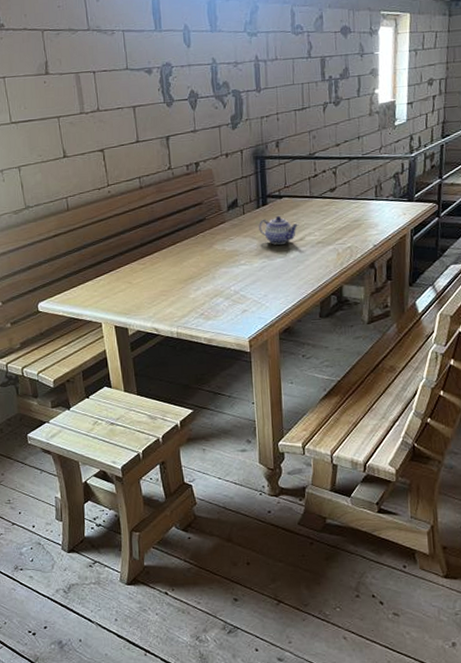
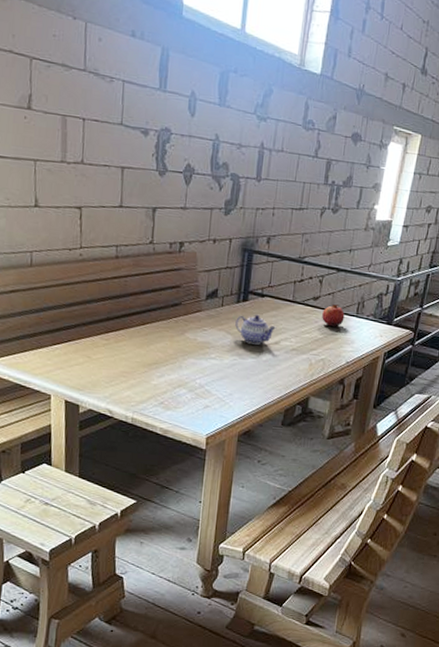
fruit: none [341,192,364,214] -> present [322,304,345,327]

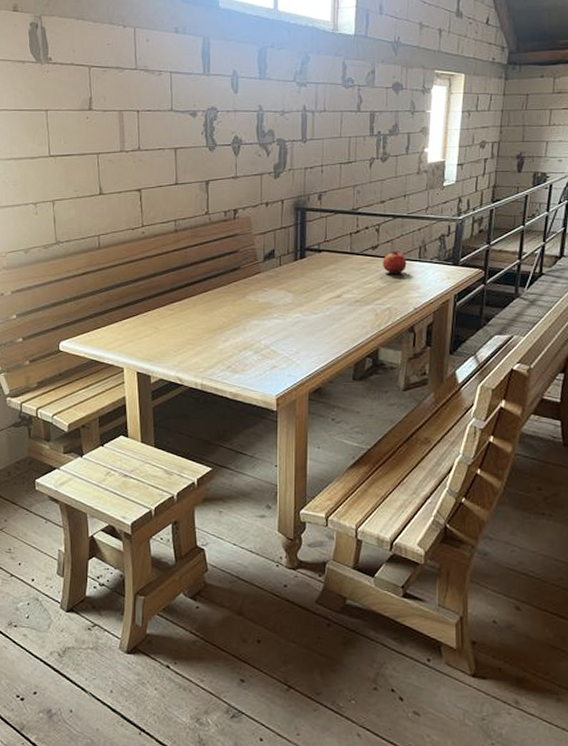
teapot: present [235,314,277,345] -> none [295,270,337,300]

